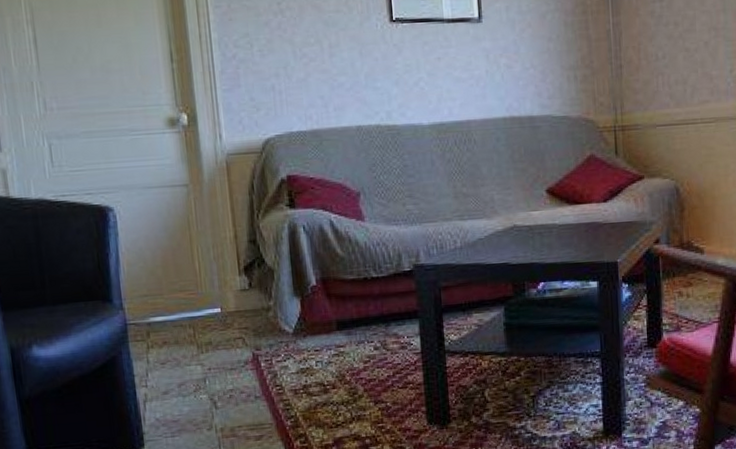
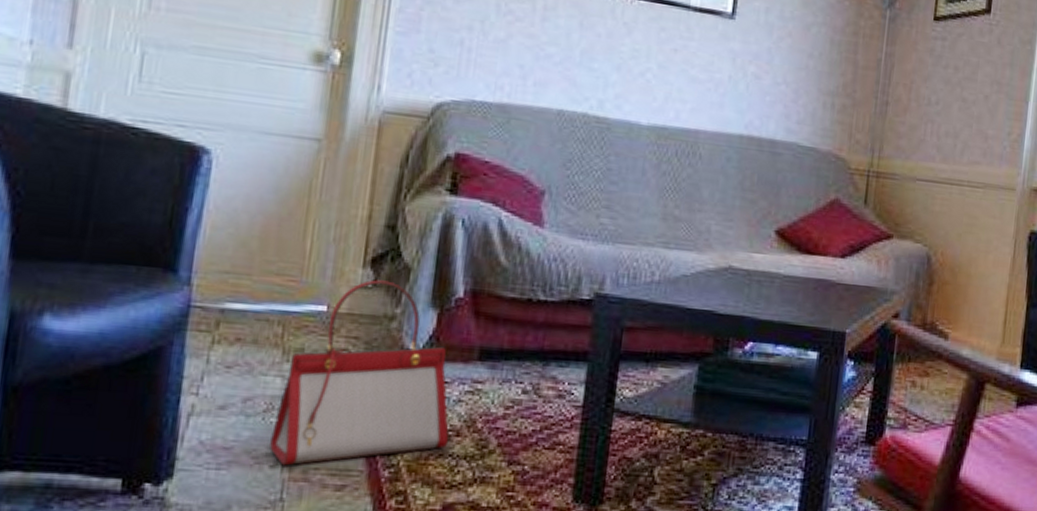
handbag: none [203,282,328,428] -> present [270,280,449,466]

